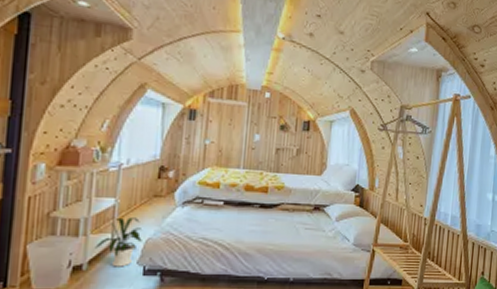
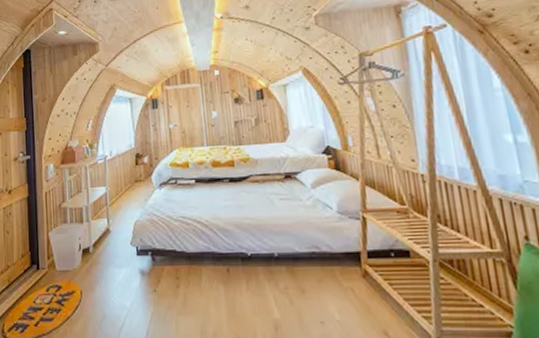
house plant: present [93,217,142,267] -> none [95,202,132,249]

